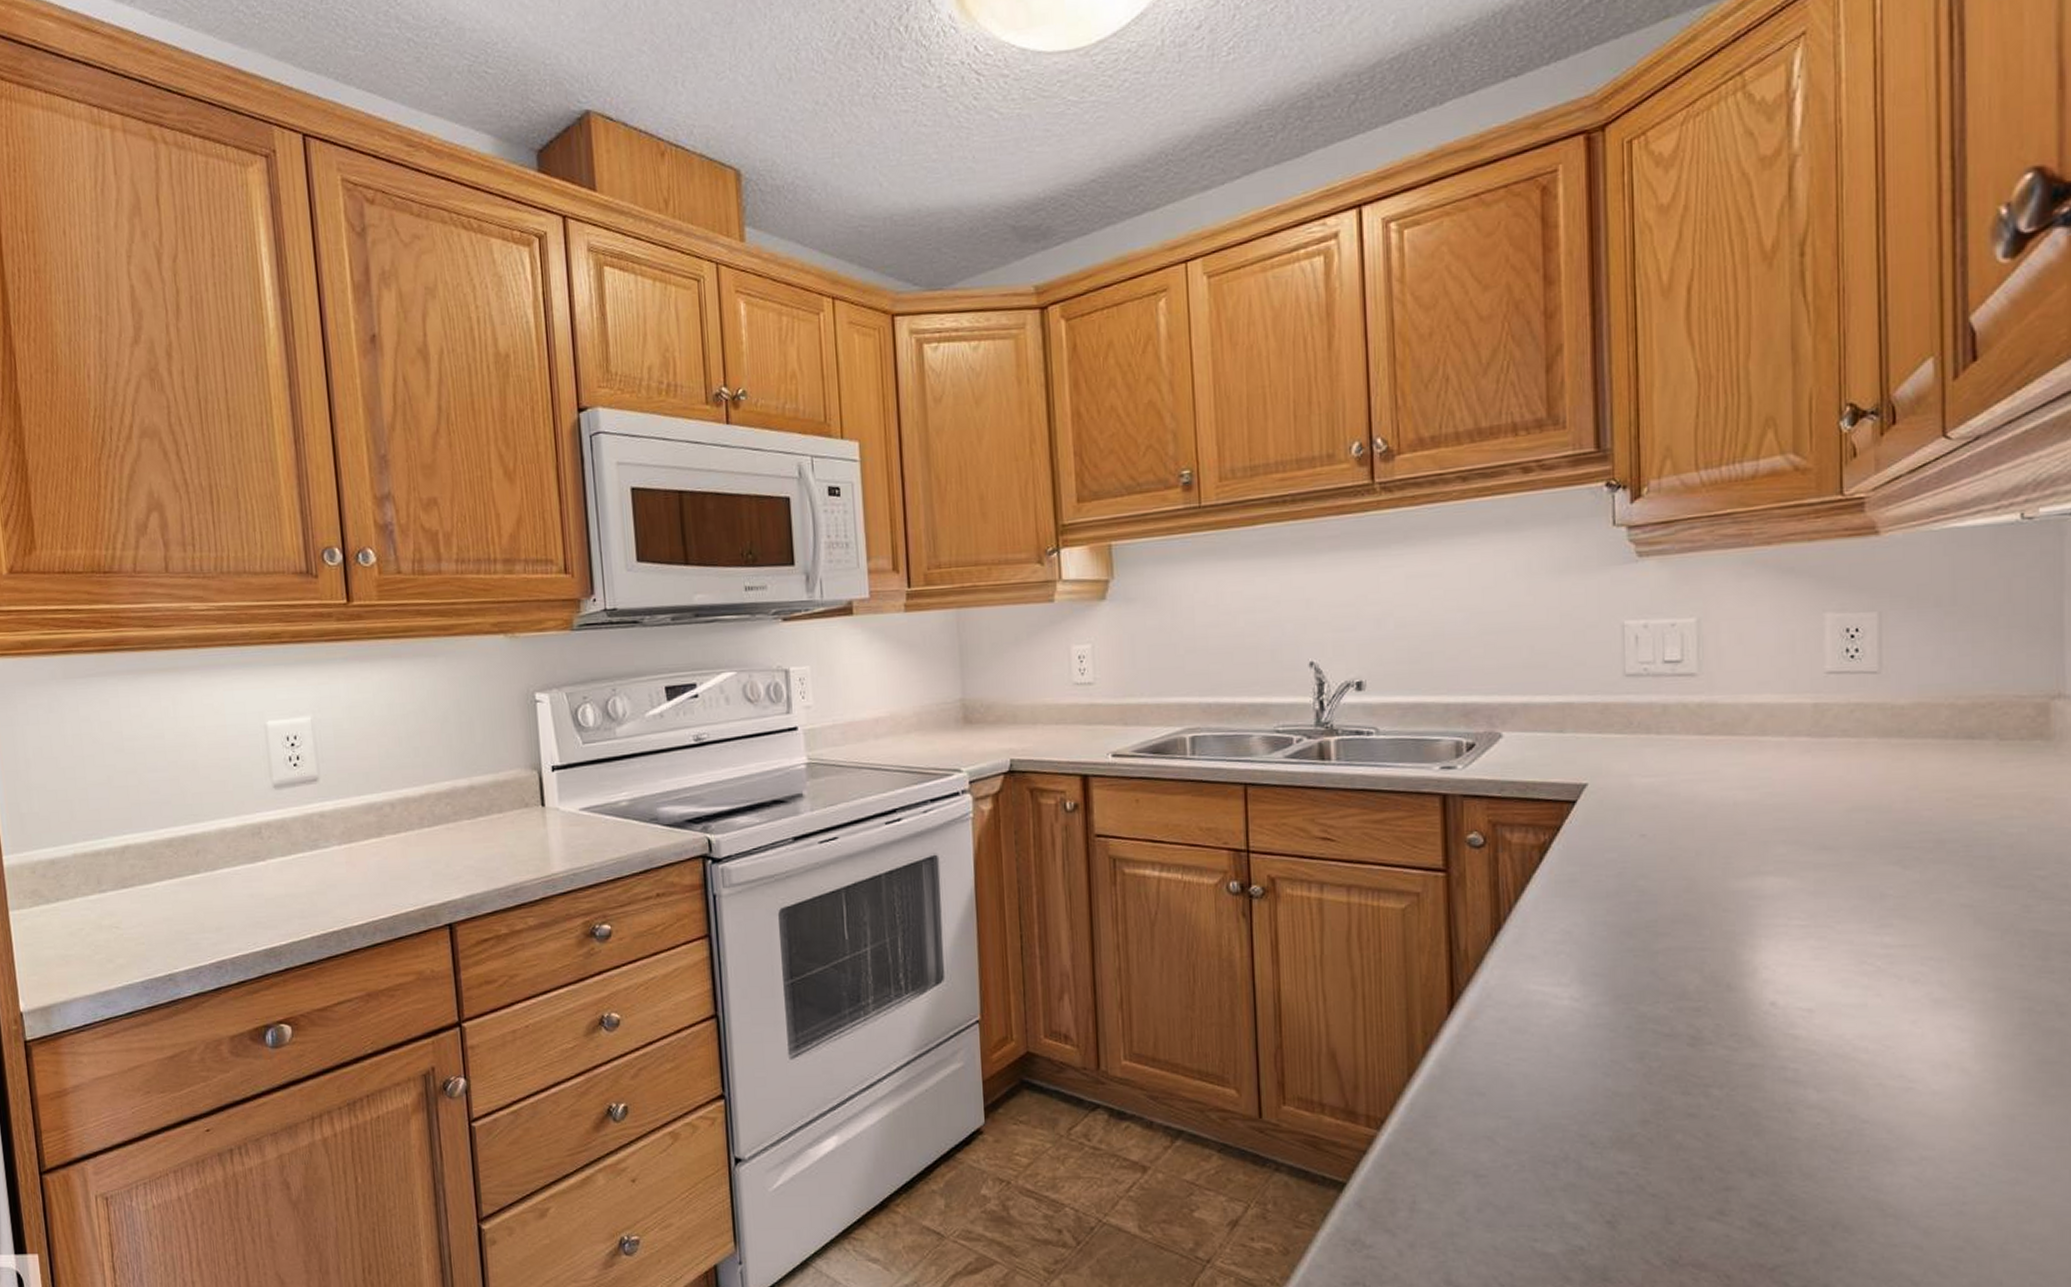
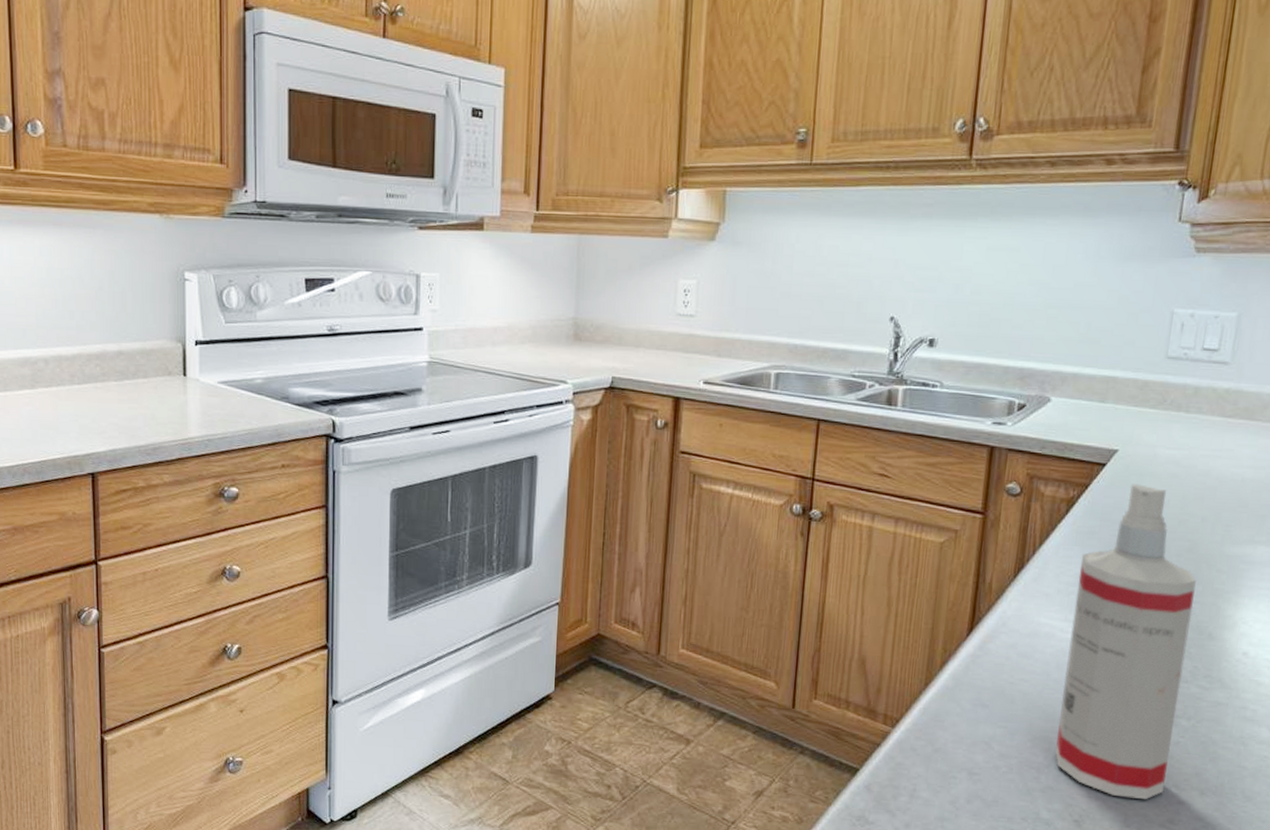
spray bottle: none [1565,820,1706,1189] -> present [1055,484,1196,799]

